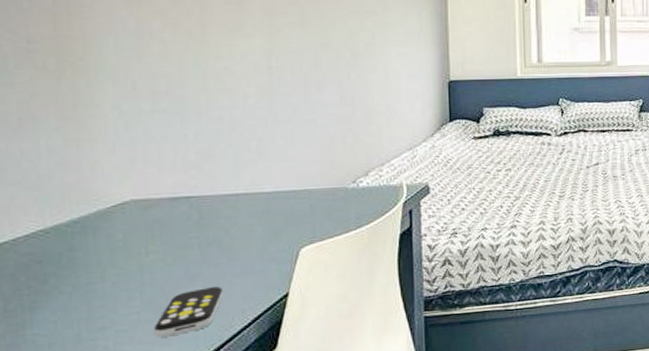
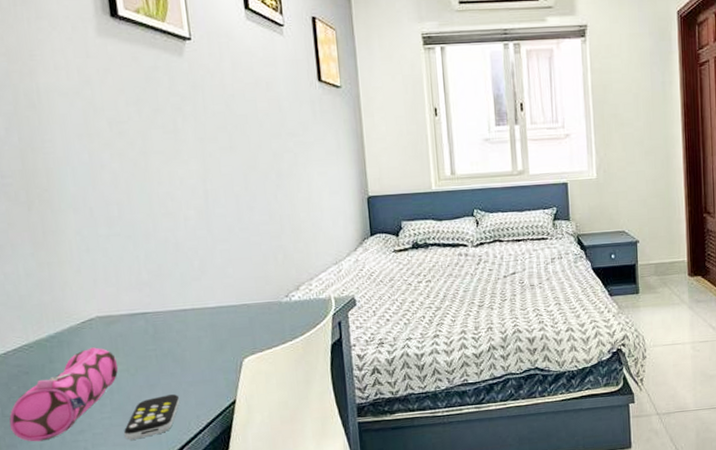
pencil case: none [13,234,153,341] -> present [9,347,119,442]

